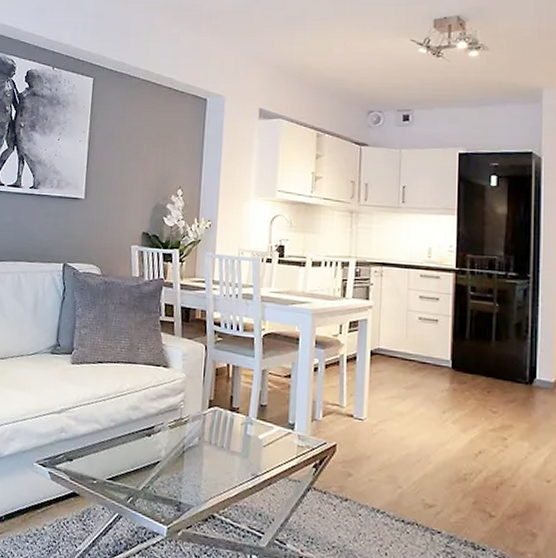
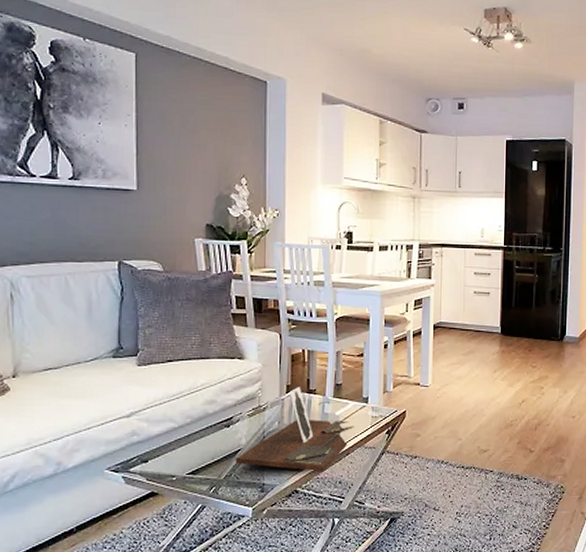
decorative tray: none [154,403,279,500] -> present [235,387,355,472]

